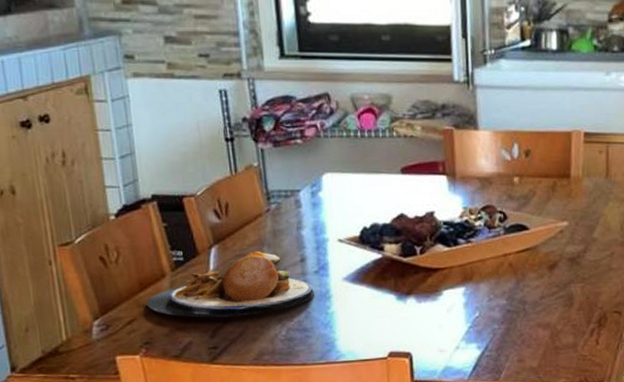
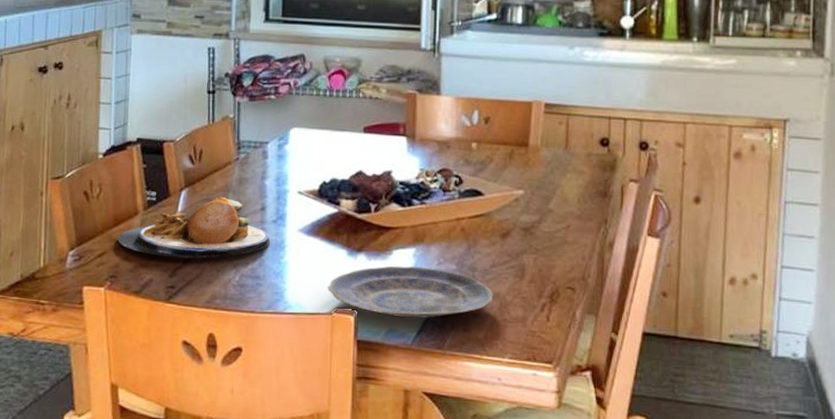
plate: none [379,304,545,355] -> present [328,265,494,319]

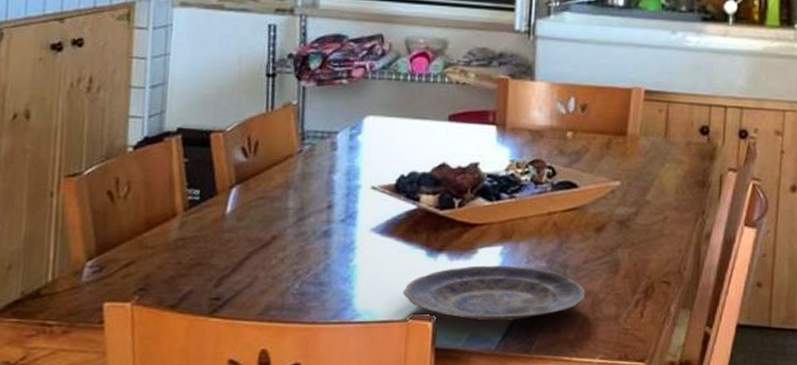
plate: present [118,197,271,259] -> none [149,194,338,265]

